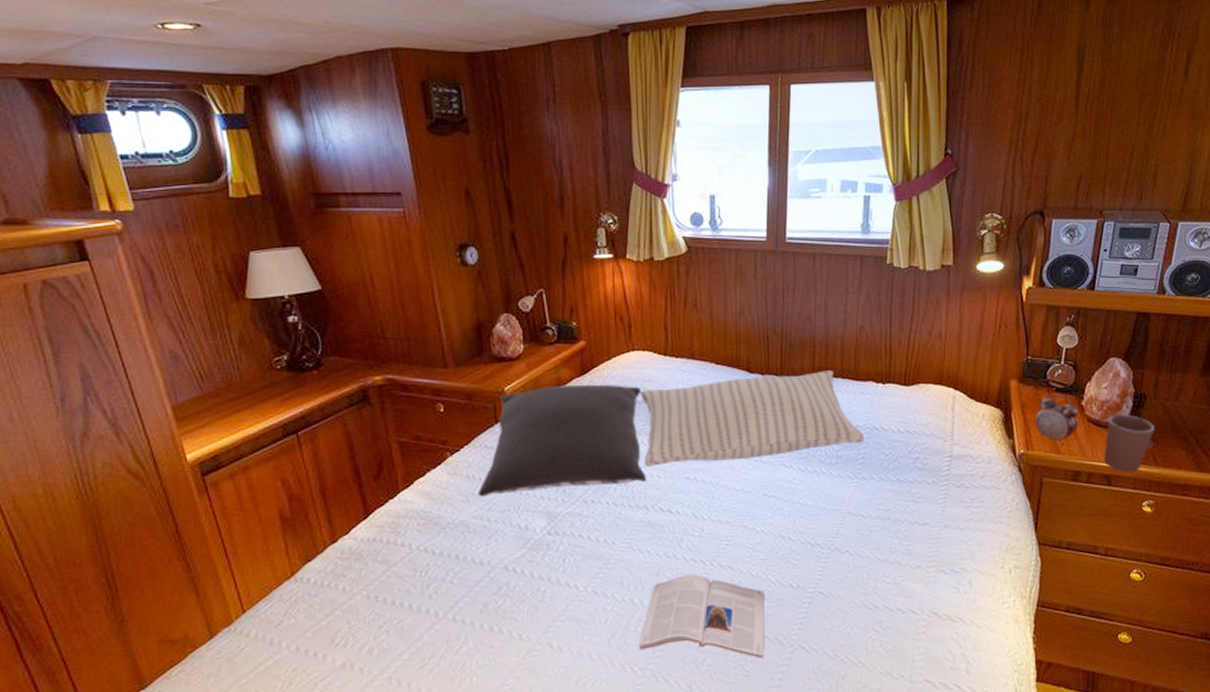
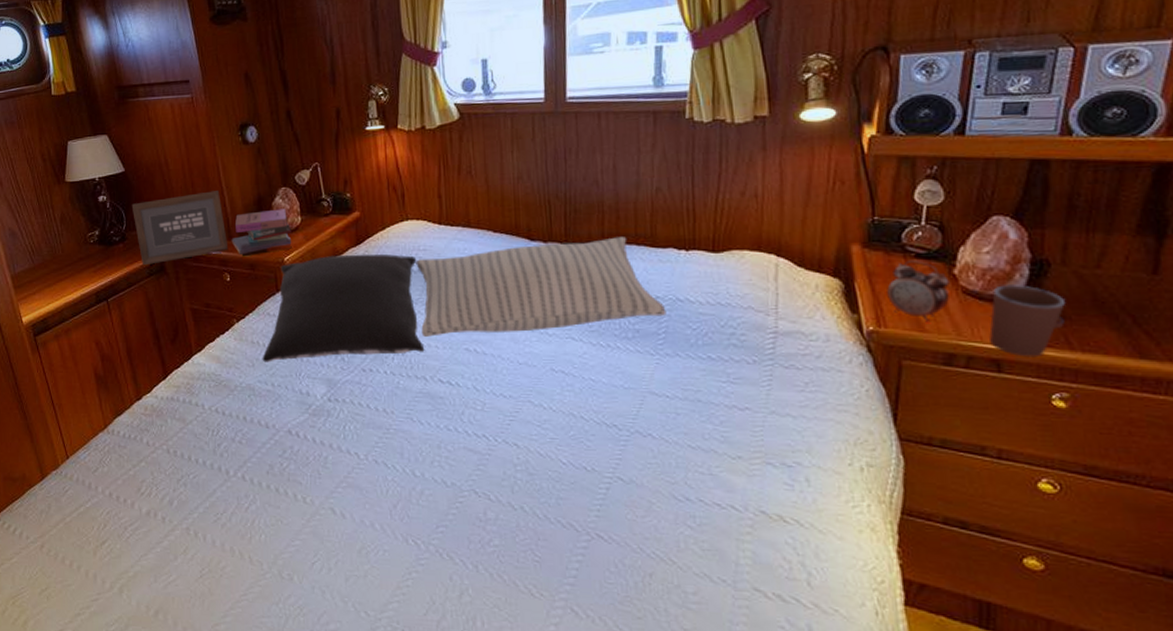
picture frame: none [329,315,443,395] -> present [131,191,229,266]
books: none [446,336,513,386] -> present [231,208,292,257]
magazine: present [640,575,765,658] -> none [422,450,557,544]

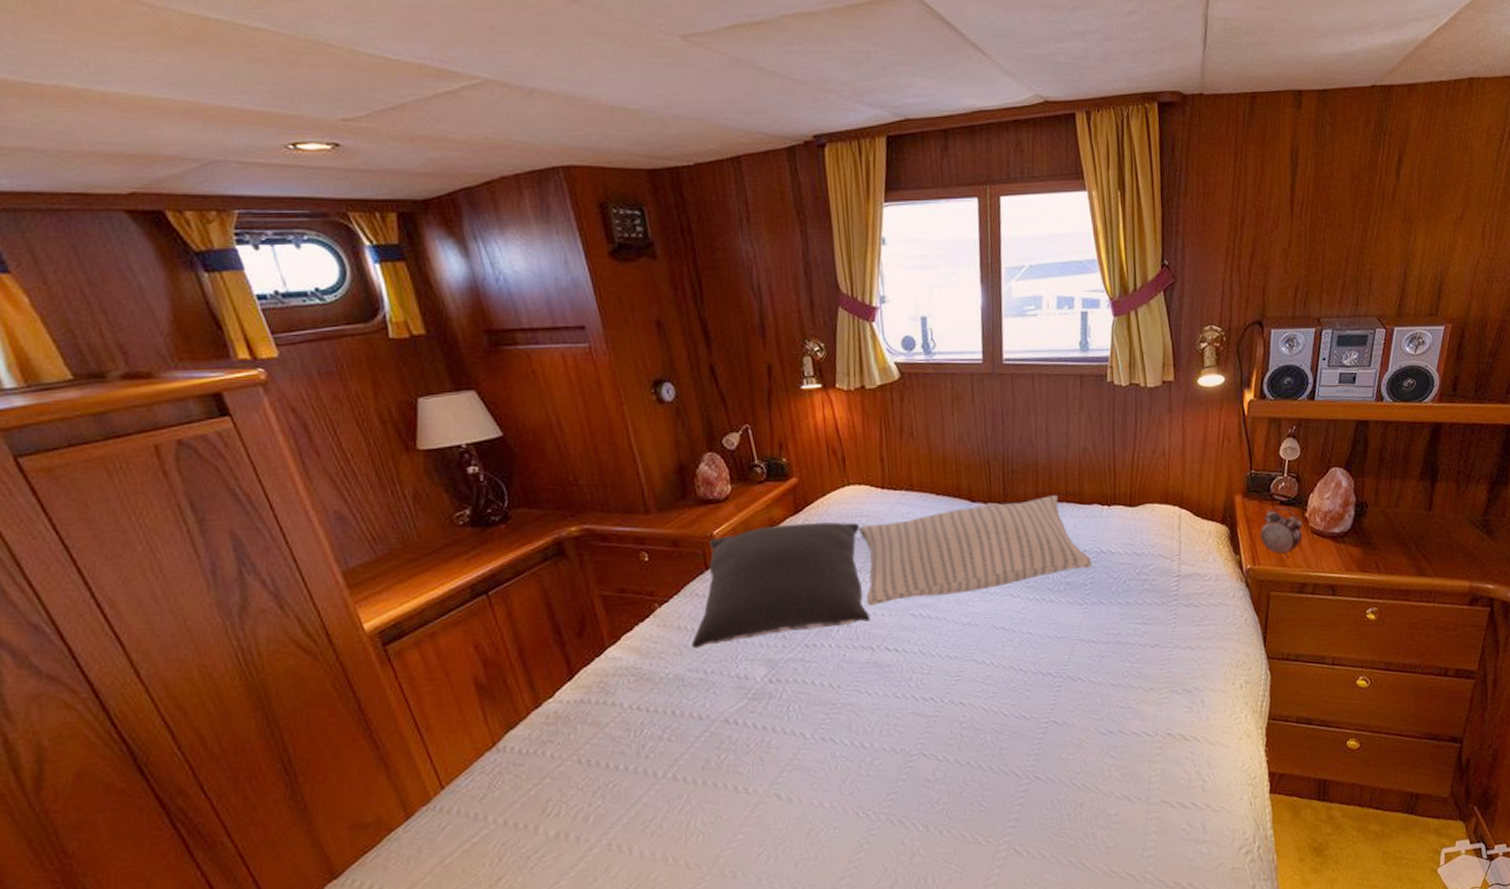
picture frame: present [131,191,229,266] -> none [514,458,645,550]
books: present [231,208,292,257] -> none [648,476,722,533]
cup: present [989,285,1066,358] -> none [1328,523,1377,582]

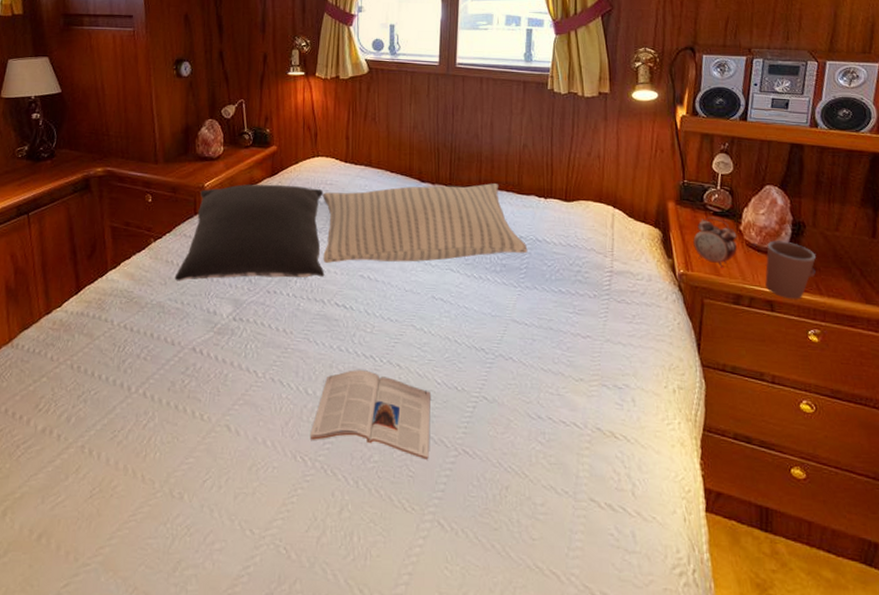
magazine: none [872,713,1000,794] -> present [311,370,430,460]
cup: none [1328,523,1377,582] -> present [765,240,817,300]

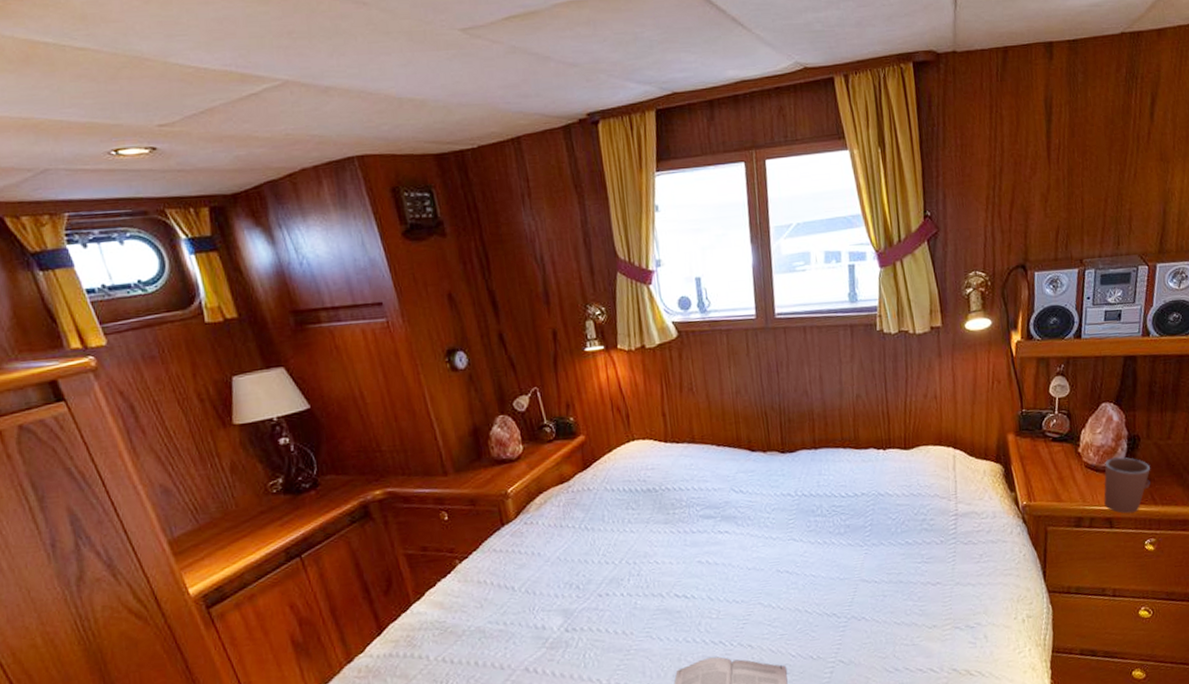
pillow: present [174,184,325,281] -> none [490,475,660,602]
pillow: present [322,183,528,263] -> none [644,441,871,555]
alarm clock: present [693,216,737,268] -> none [1034,443,1077,494]

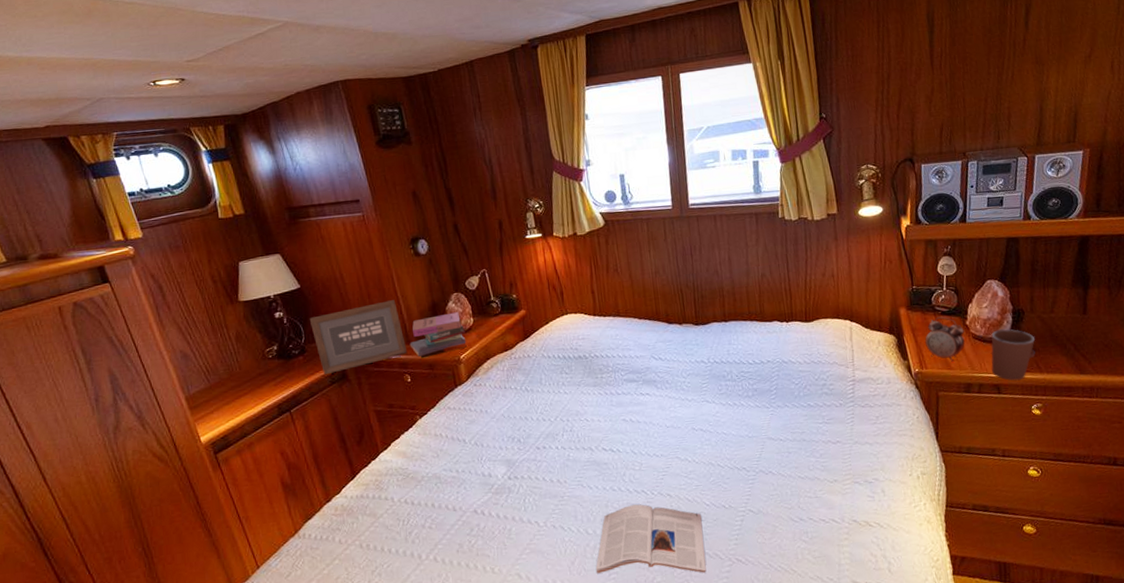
picture frame: none [322,423,444,513] -> present [309,300,408,375]
books: none [446,437,515,493] -> present [409,312,467,359]
alarm clock: none [1034,443,1077,494] -> present [925,316,965,362]

